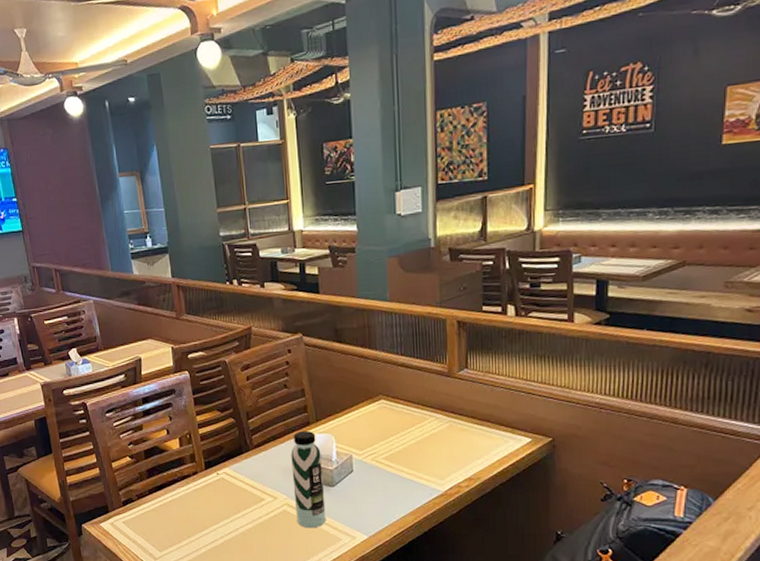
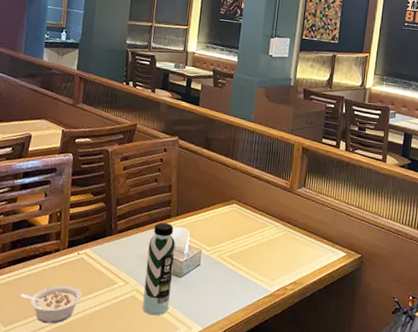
legume: none [169,507,231,546] -> present [20,285,82,324]

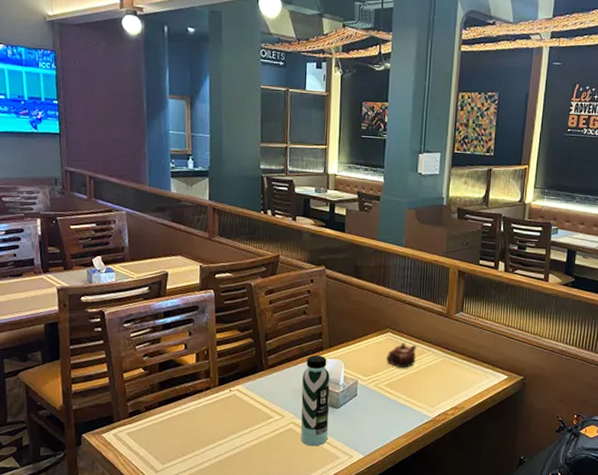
legume: present [20,285,82,324] -> none [175,422,239,460]
teapot: none [230,215,260,241] -> present [386,343,417,369]

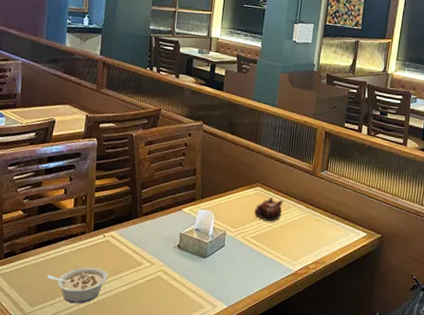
legume: none [175,422,239,460] -> present [47,267,109,304]
water bottle: present [301,355,330,447] -> none [168,205,200,295]

